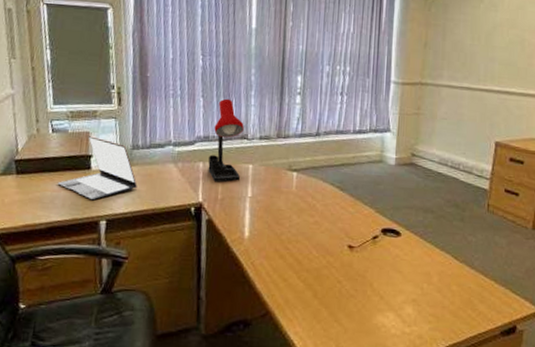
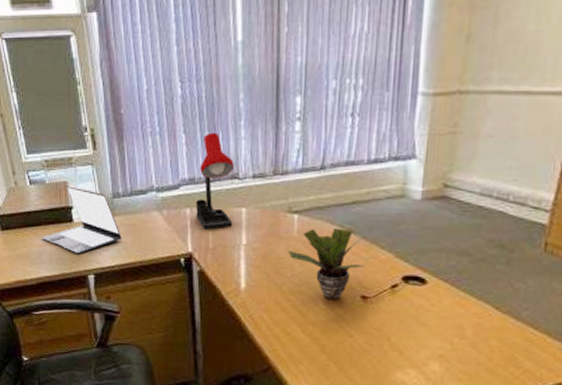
potted plant: none [288,185,354,249] -> present [288,228,368,300]

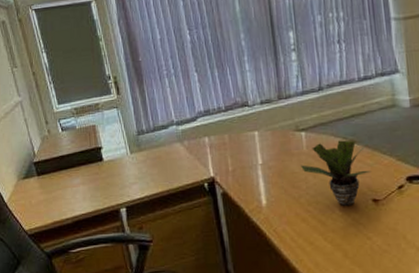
laptop: present [42,185,122,254] -> none [75,128,149,190]
desk lamp: present [196,132,234,230] -> none [213,68,247,155]

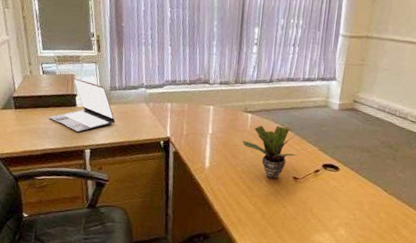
laptop: none [75,128,149,190] -> present [49,77,115,133]

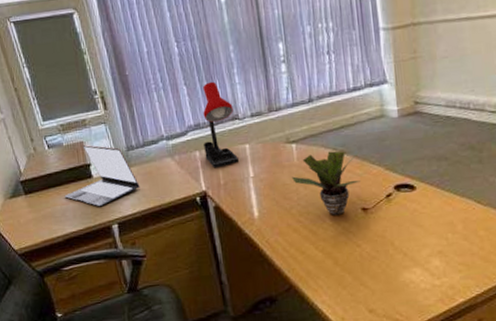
desk lamp: none [175,47,207,121] -> present [203,81,238,168]

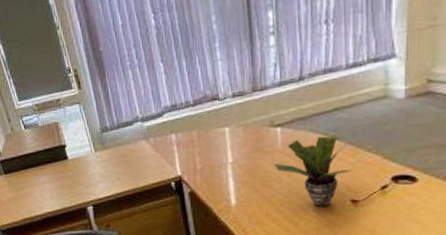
laptop: present [64,144,140,207] -> none [41,125,114,189]
desk lamp: present [203,81,238,168] -> none [180,57,217,153]

